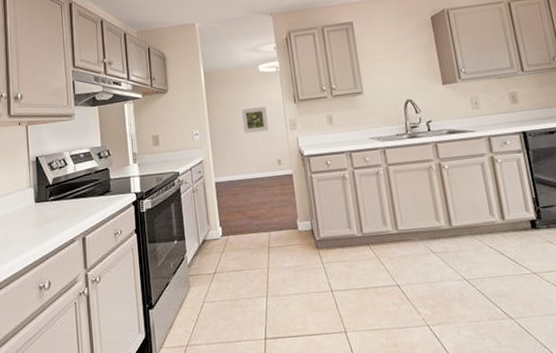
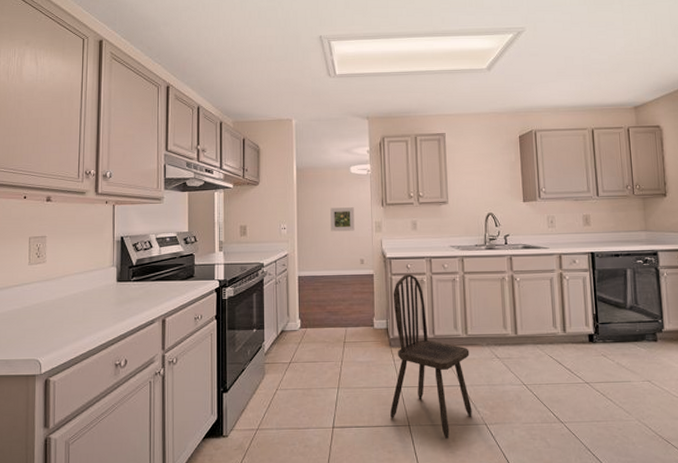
chair: none [314,170,413,344] -> present [390,273,472,439]

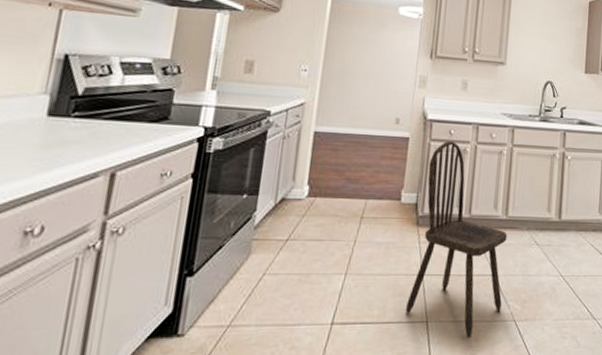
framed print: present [330,207,355,232] -> none [364,52,397,84]

